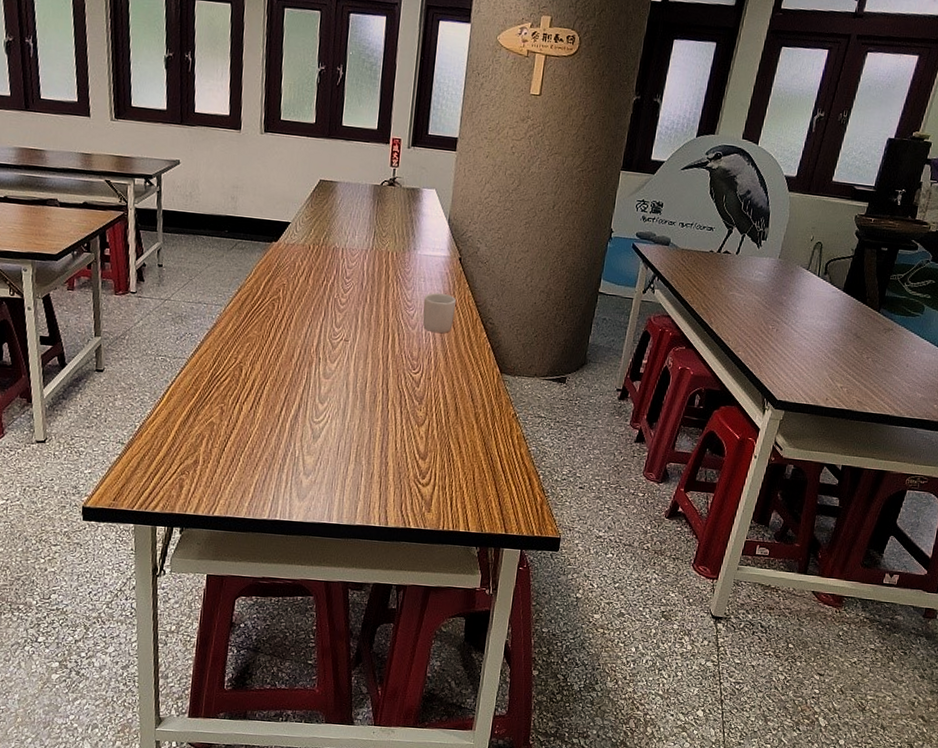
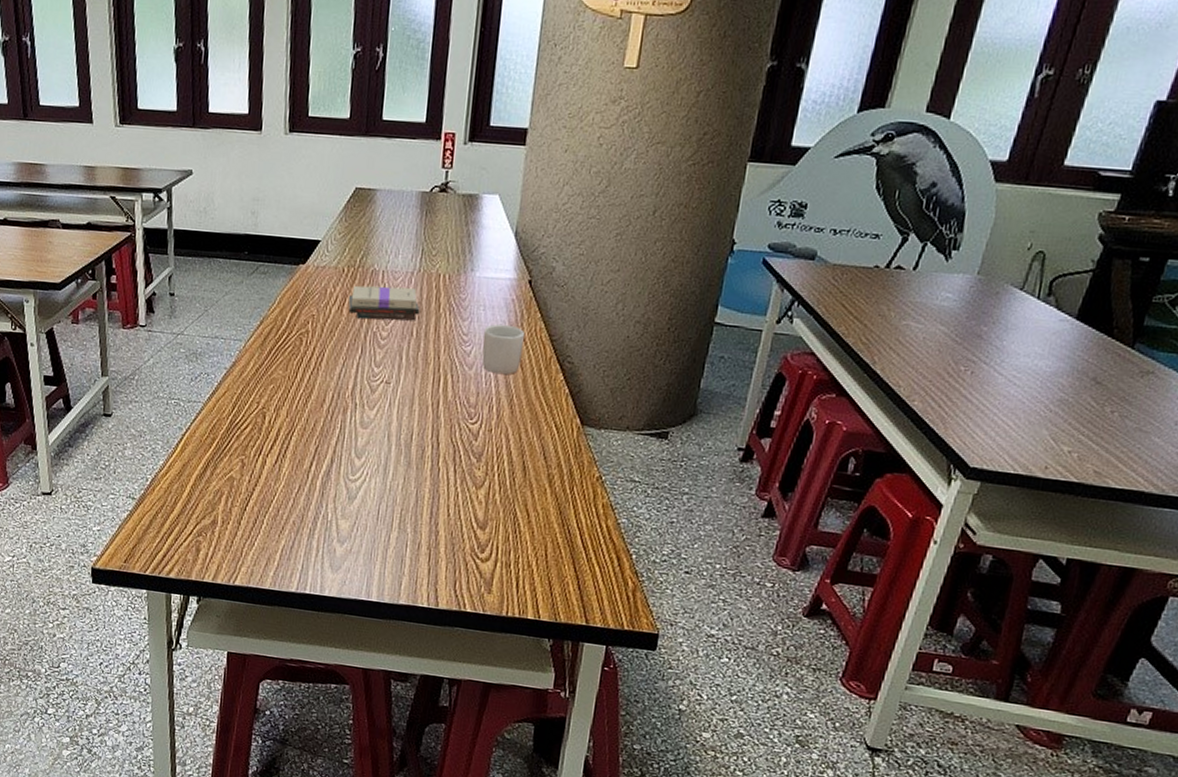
books: none [313,260,373,290] -> present [348,285,420,321]

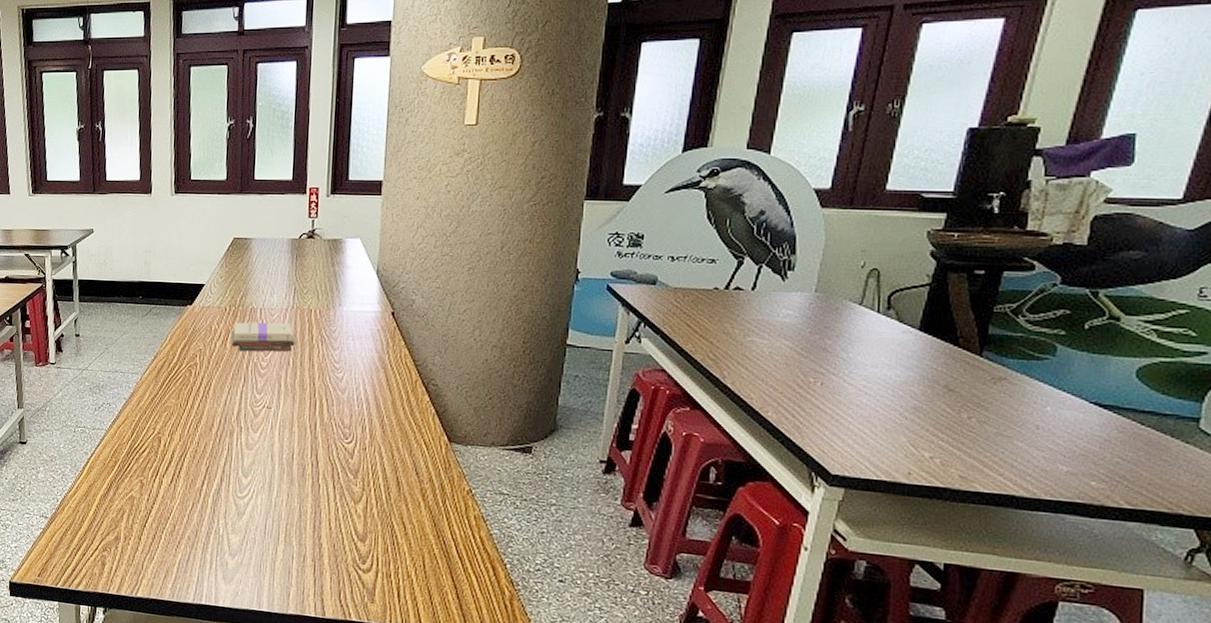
mug: present [481,324,526,375] -> none [352,352,392,398]

